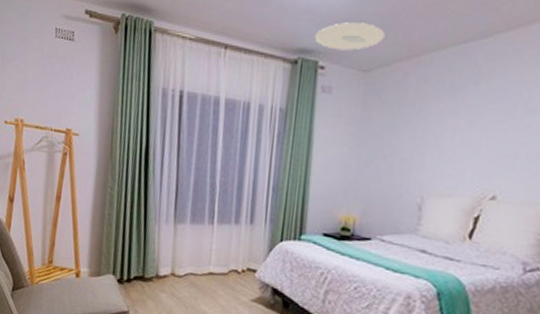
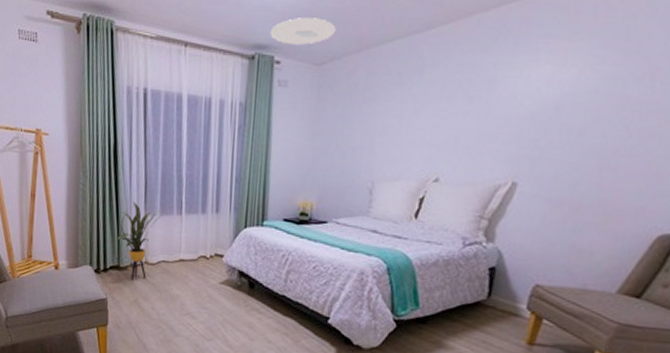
house plant: none [143,208,197,293] -> present [117,201,166,281]

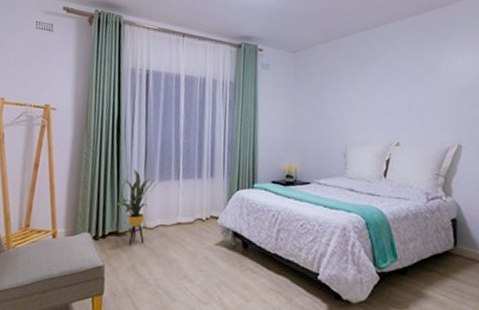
ceiling light: present [271,18,336,45] -> none [254,16,306,37]

